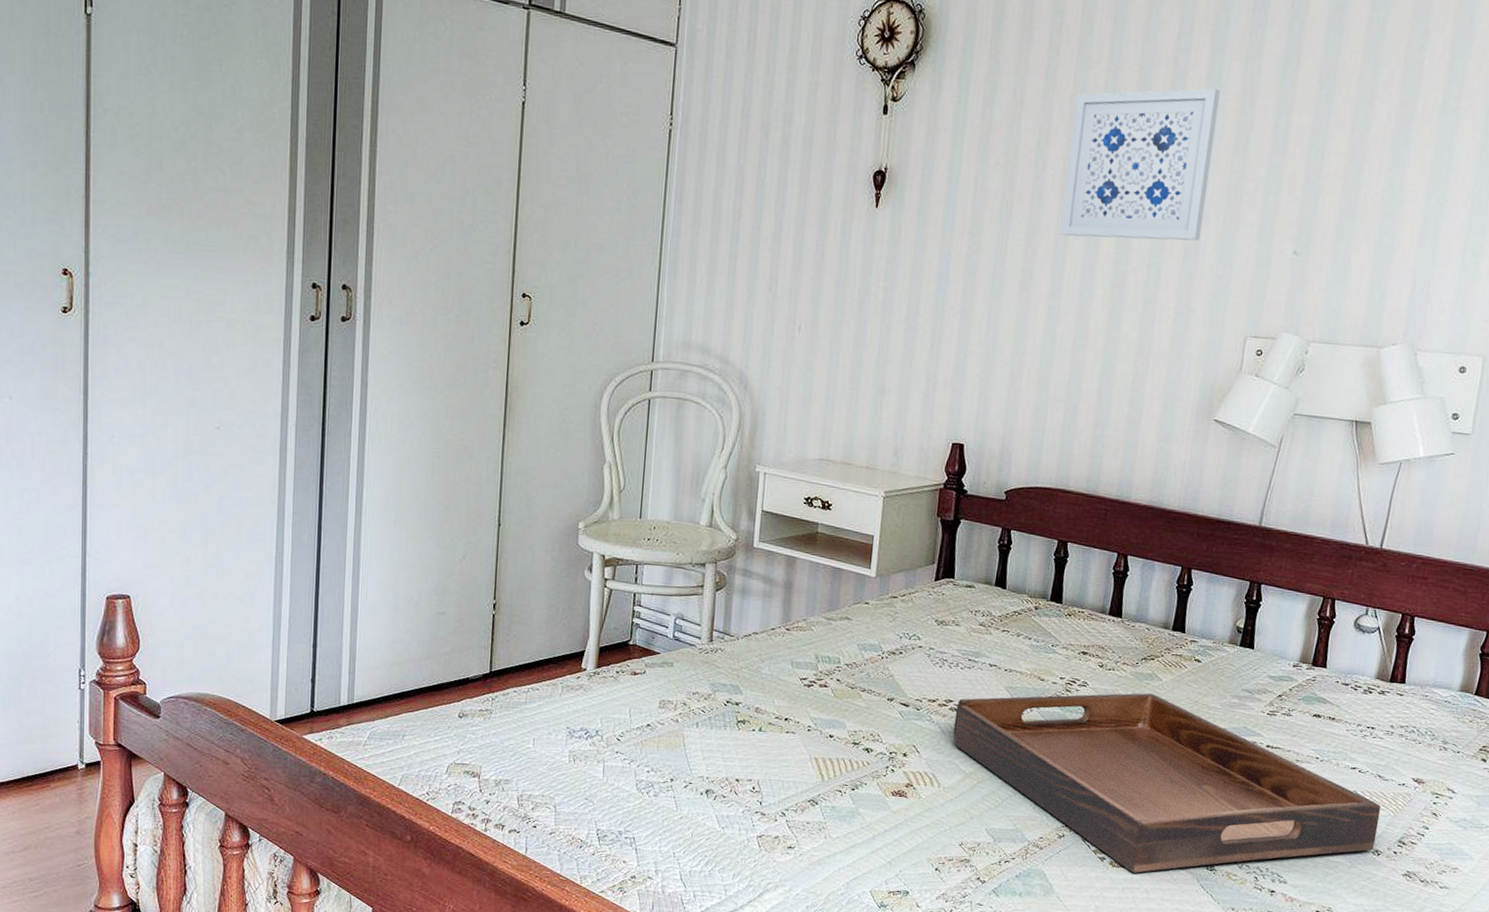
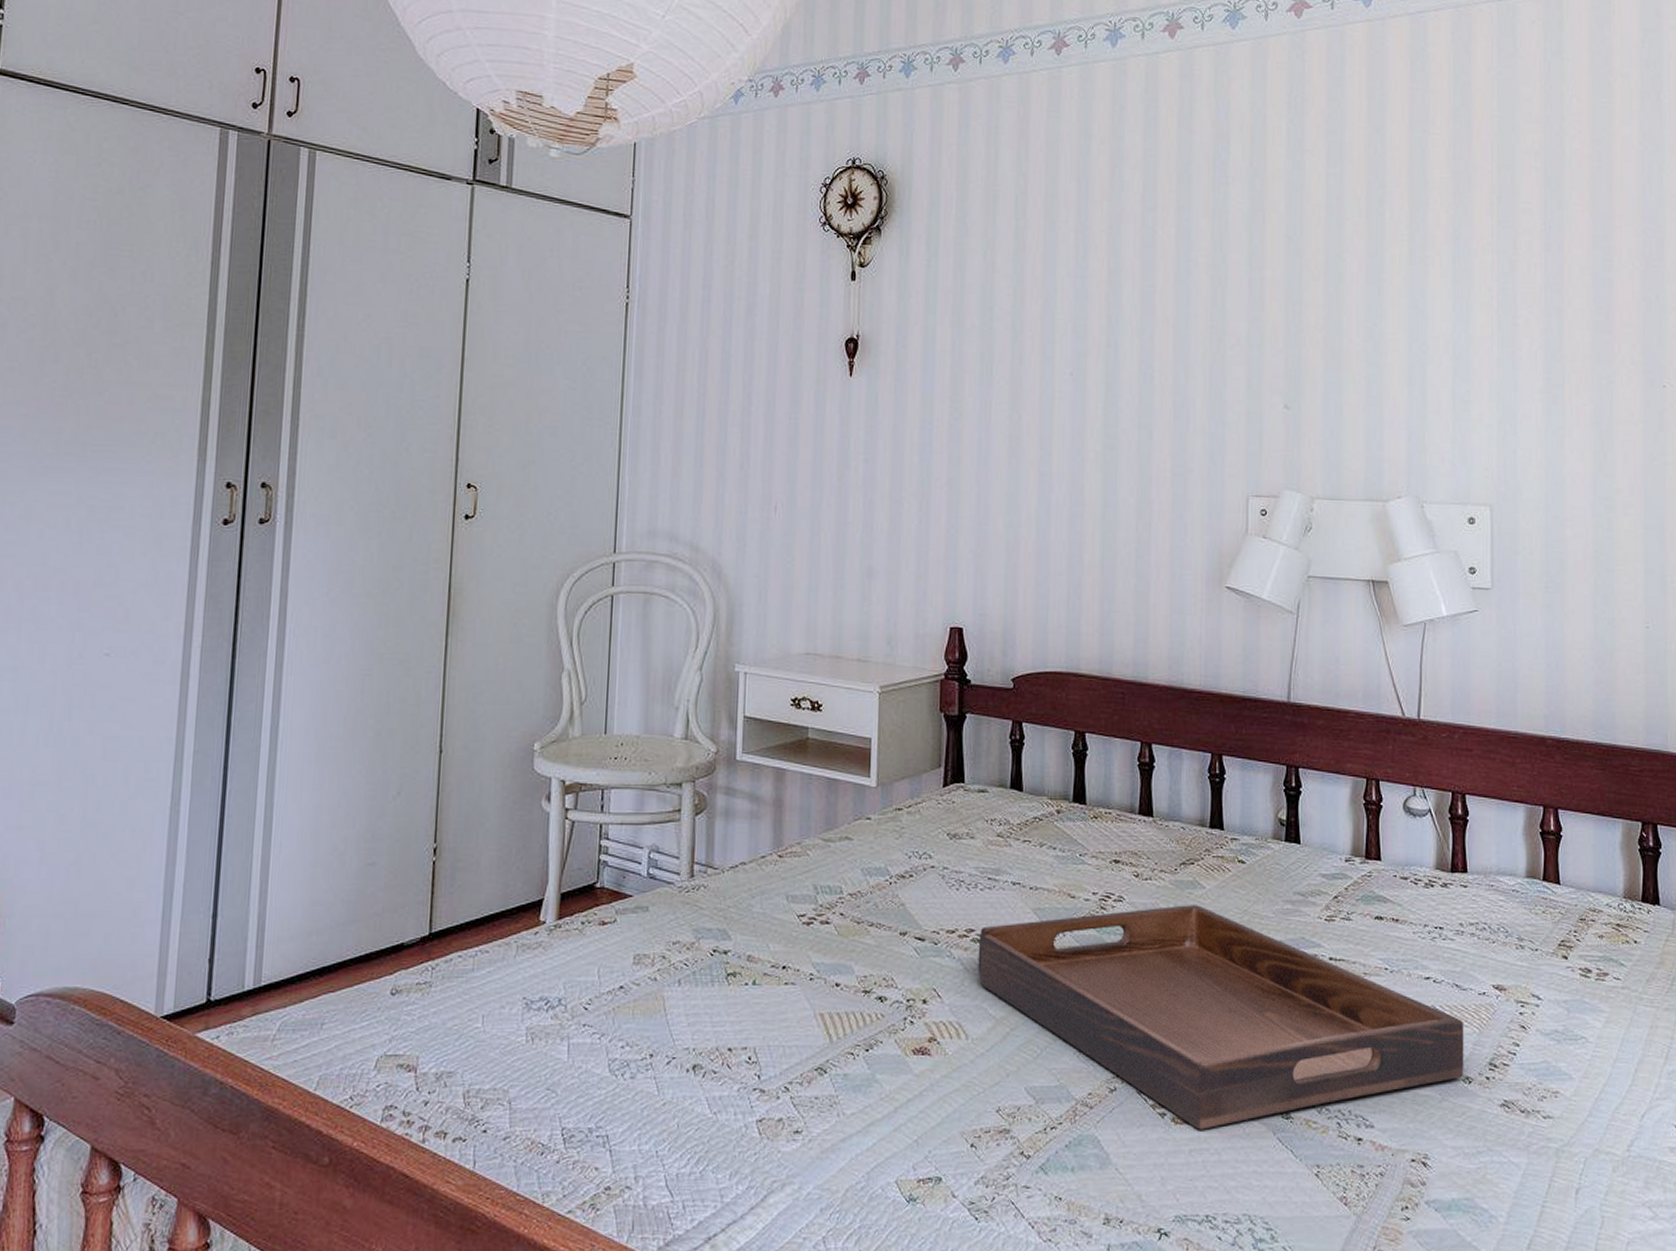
wall art: present [1059,88,1221,241] -> none [1044,245,1191,399]

